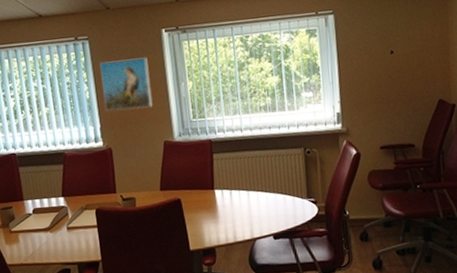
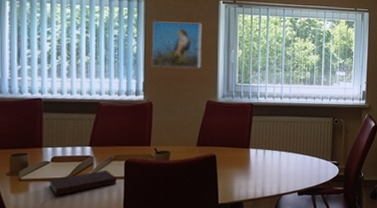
notebook: none [33,219,92,246] -> present [48,169,117,197]

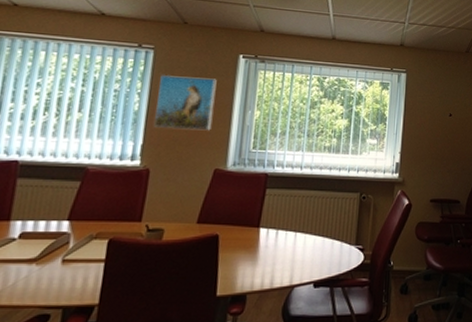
notebook: present [48,169,117,197] -> none [10,250,97,283]

